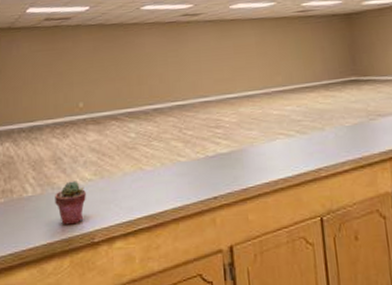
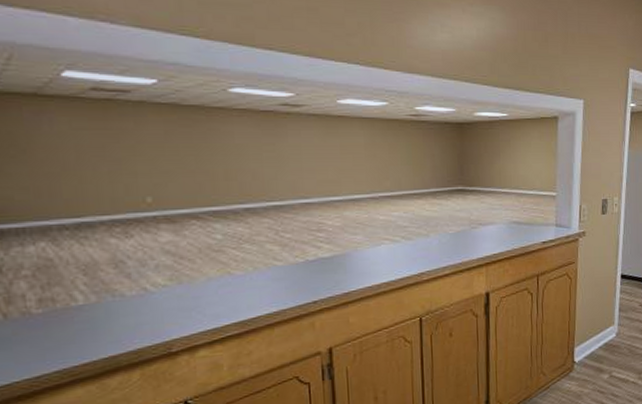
potted succulent: present [55,181,86,225] -> none [117,287,160,336]

